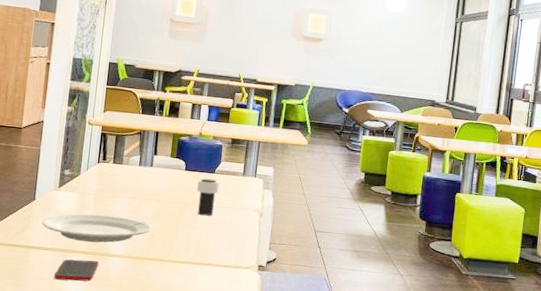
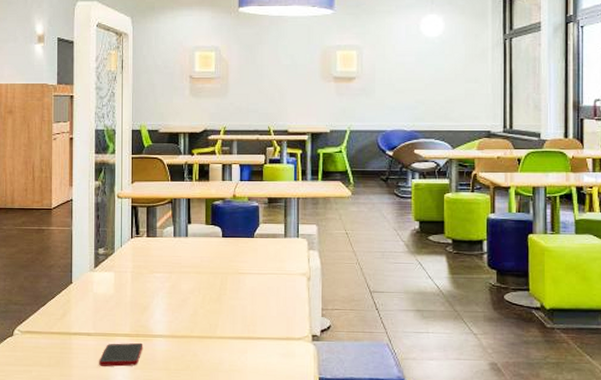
plate: present [42,214,152,243] -> none [81,293,194,324]
cup: present [197,178,220,216] -> none [236,244,260,285]

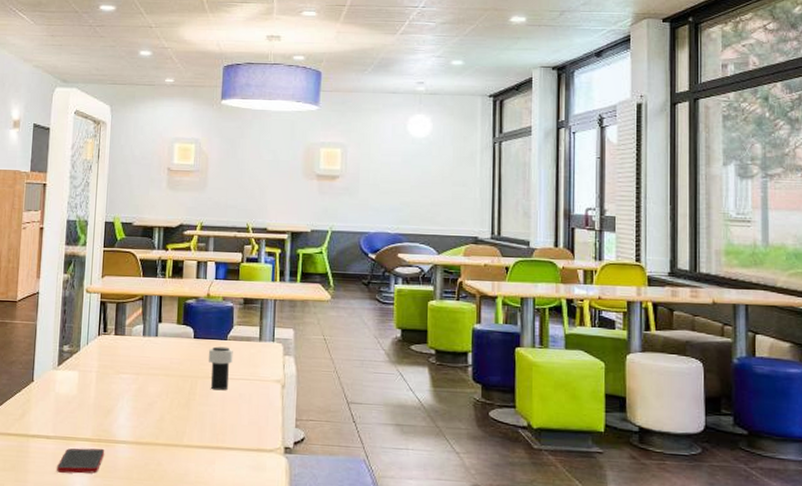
cup: none [236,244,260,285] -> present [208,346,233,391]

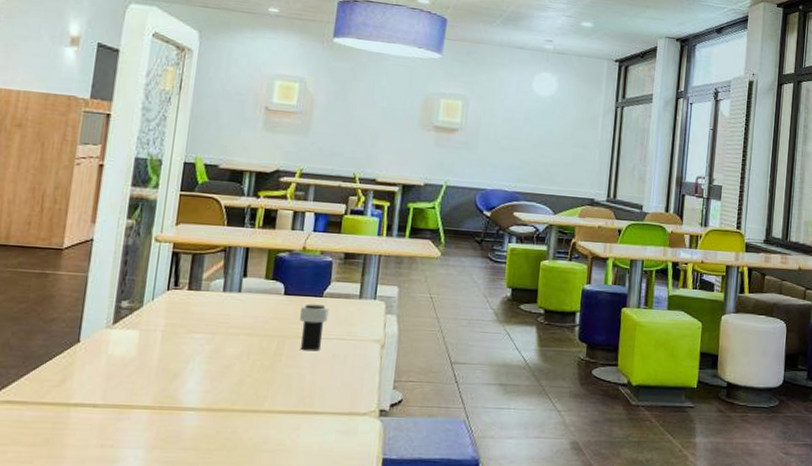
cell phone: present [57,448,105,474] -> none [104,417,168,446]

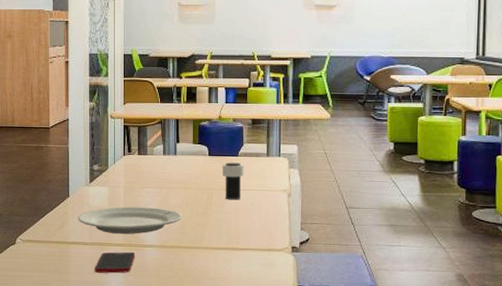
plate: none [88,356,240,394] -> present [78,206,182,235]
cell phone: none [104,417,168,446] -> present [95,252,135,274]

